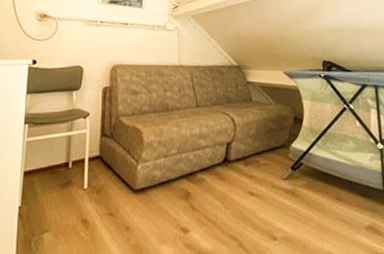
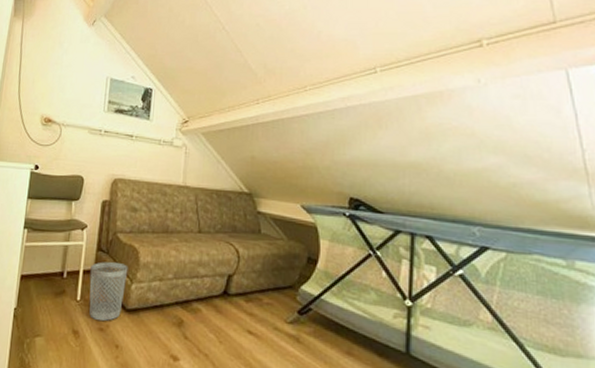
wastebasket: none [95,146,133,205] -> present [89,262,128,321]

